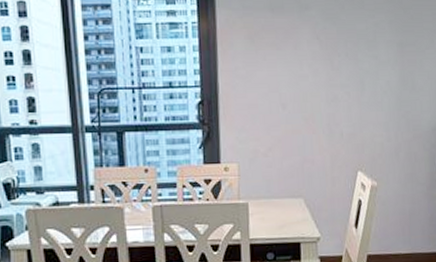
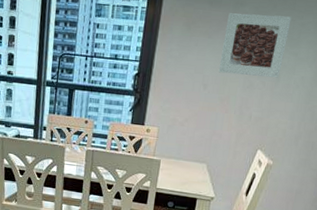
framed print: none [294,17,364,88] -> present [218,13,292,78]

